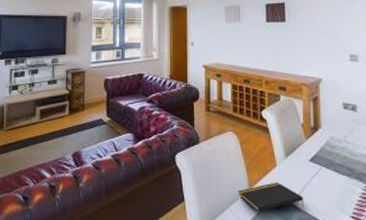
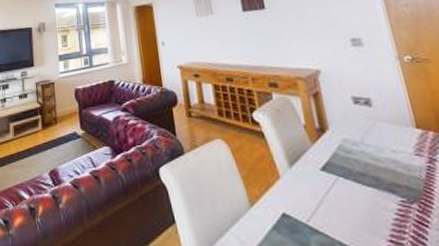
notepad: present [238,182,304,212] -> none [237,198,323,235]

